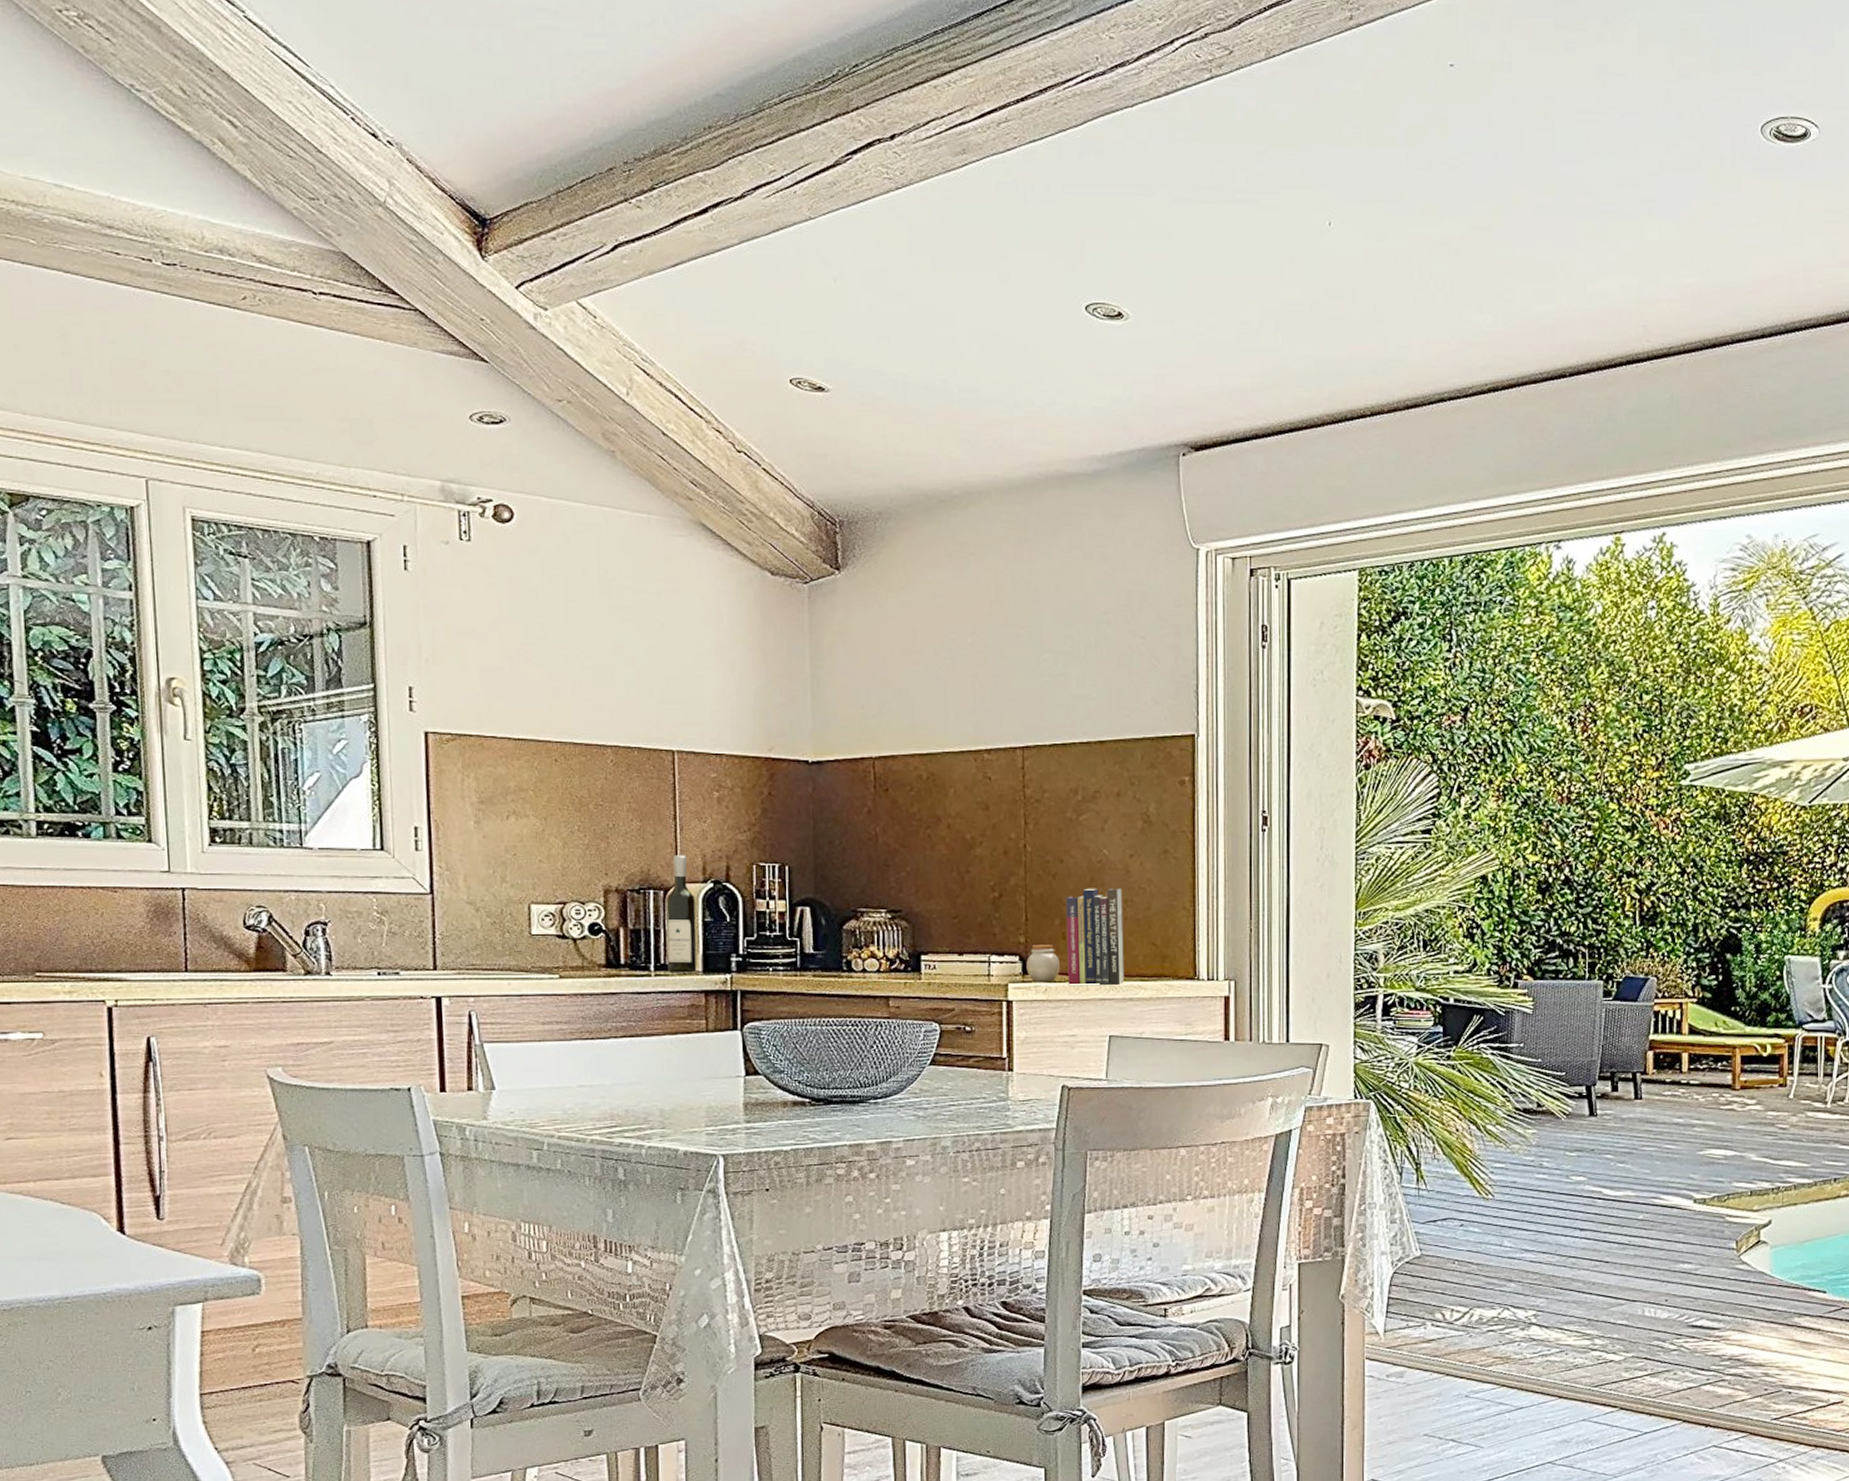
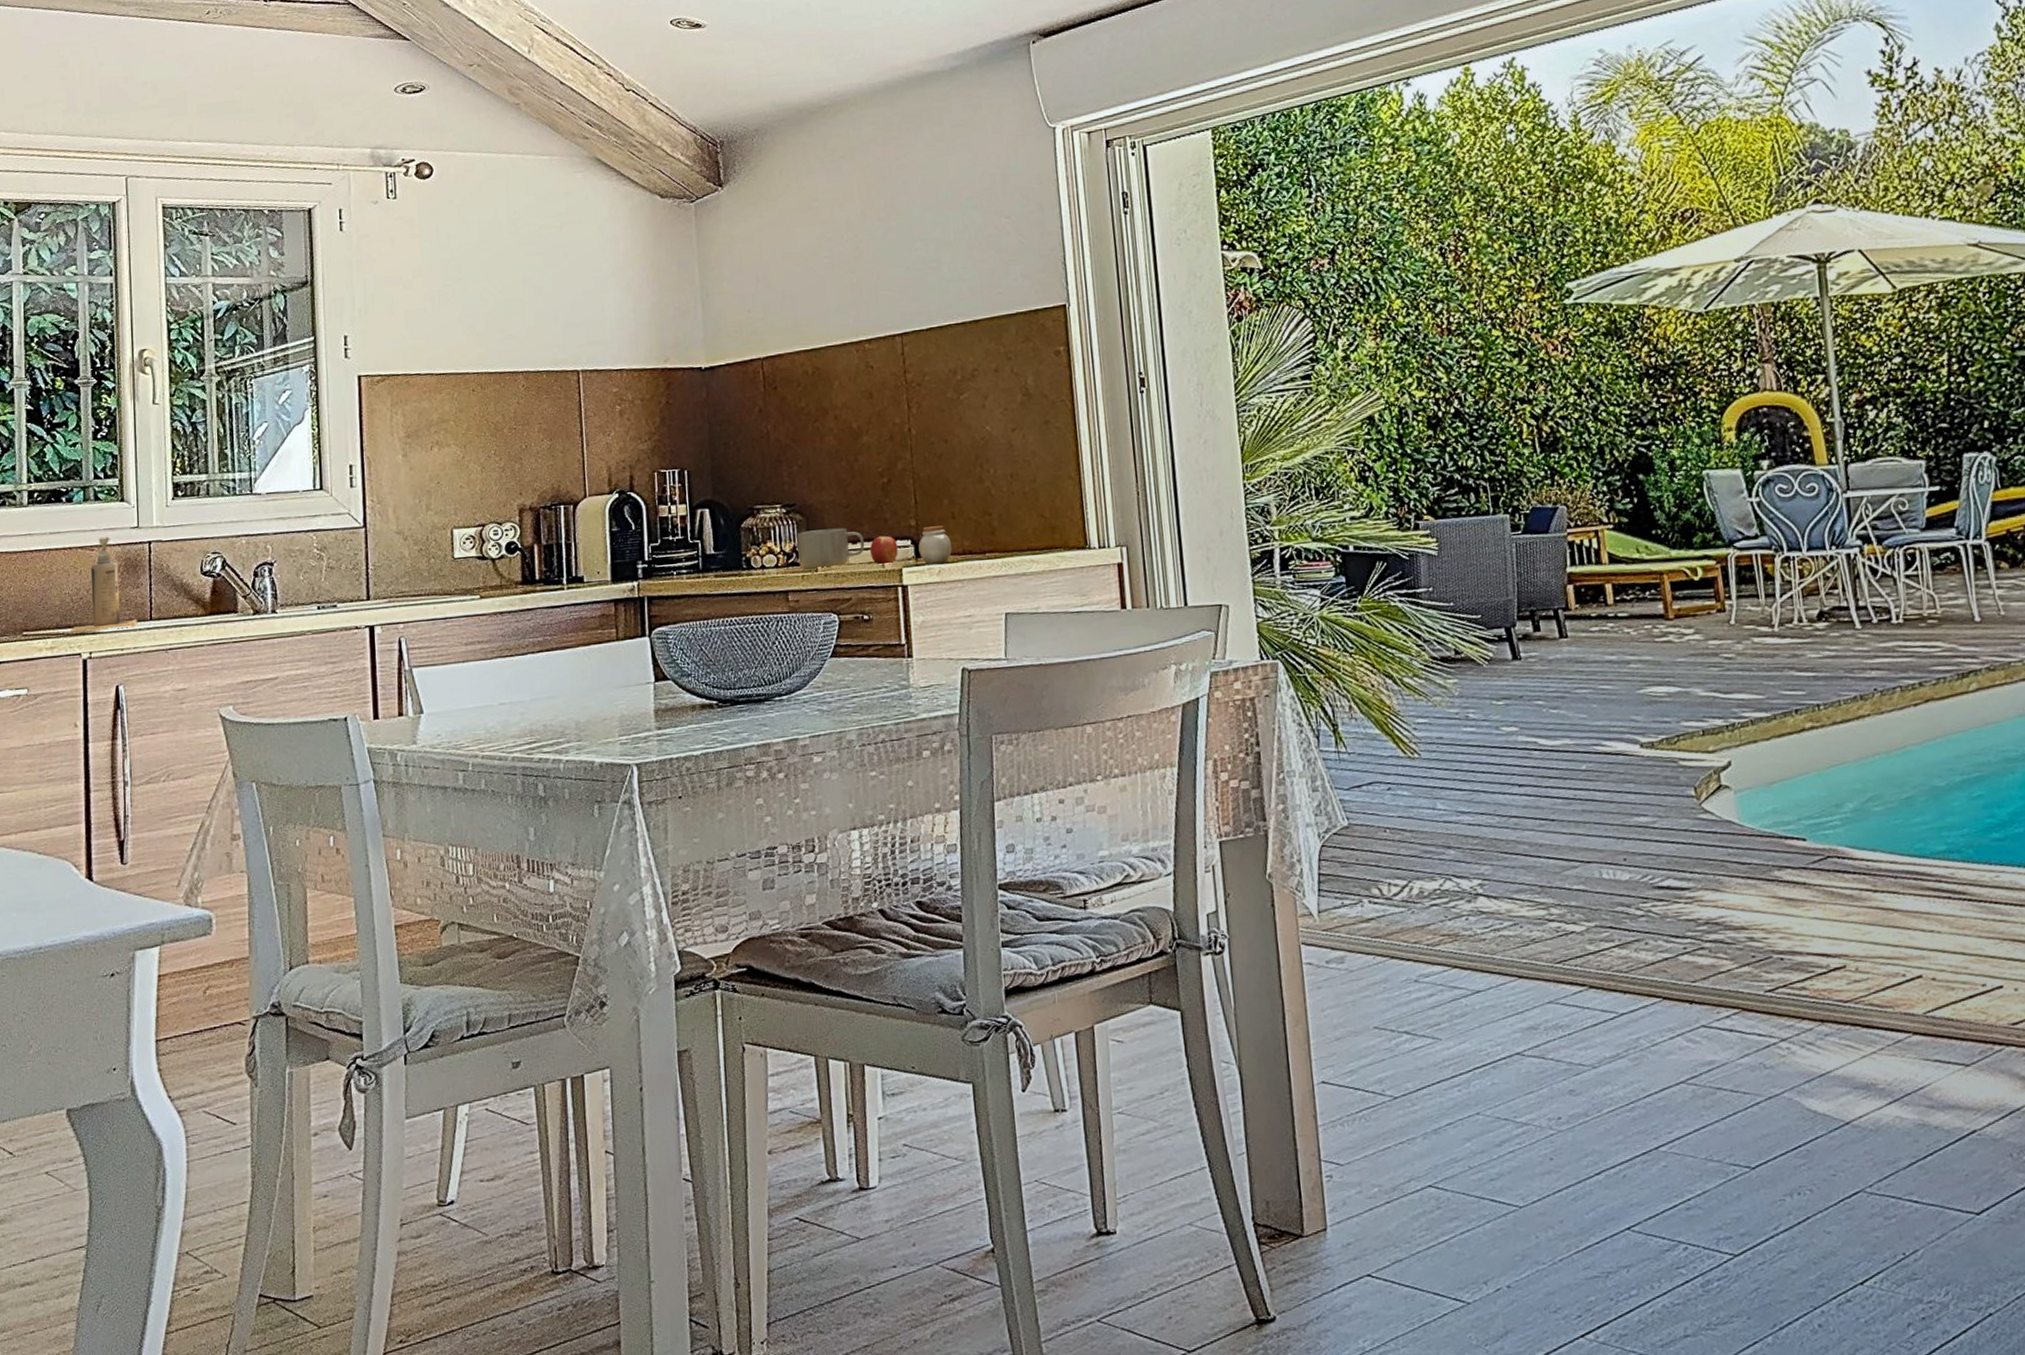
soap dispenser: none [91,878,171,978] -> present [69,536,137,633]
bottle: present [666,855,697,973] -> none [575,469,606,585]
cup: none [901,938,971,979] -> present [796,527,865,572]
fruit: none [977,949,1005,980] -> present [870,535,898,566]
books: present [1065,888,1125,986] -> none [952,462,1016,566]

